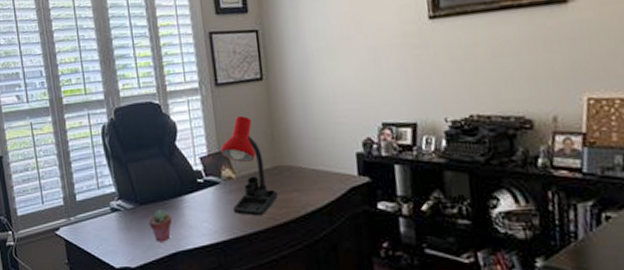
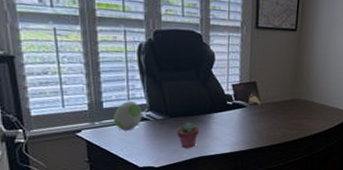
decorative egg: none [86,189,113,225] -> present [114,100,142,131]
desk lamp: present [220,115,278,216] -> none [251,56,292,134]

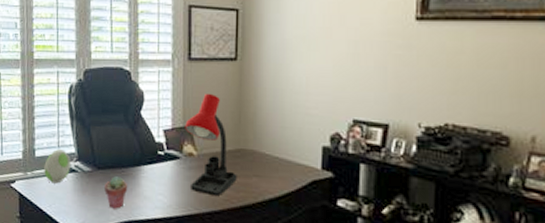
desk lamp: none [251,56,292,134] -> present [185,93,237,197]

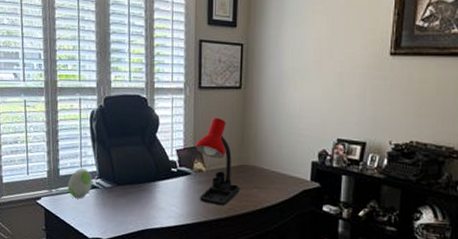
potted succulent: present [104,176,128,209] -> none [123,191,145,220]

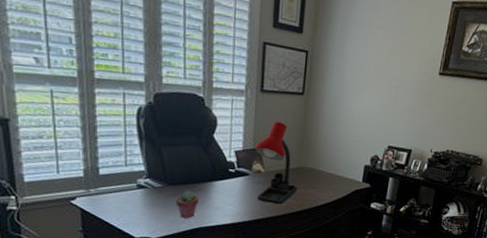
decorative egg: present [68,167,92,199] -> none [110,166,140,199]
potted succulent: none [123,191,145,220] -> present [176,191,200,219]

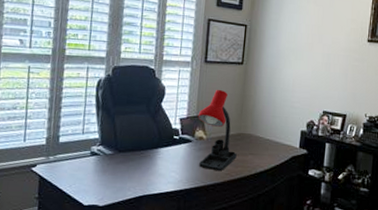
potted succulent: present [176,191,200,219] -> none [123,158,146,186]

